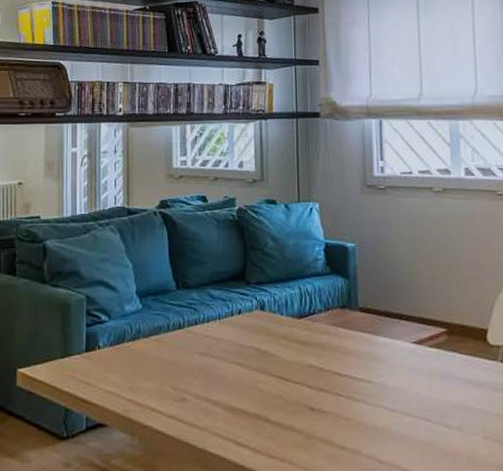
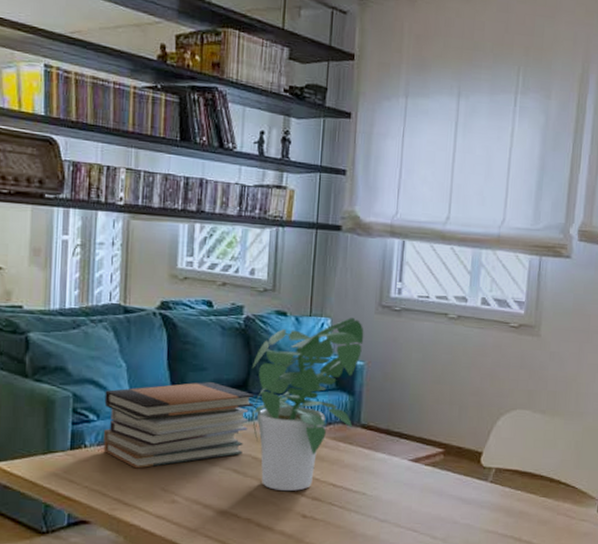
book stack: none [114,275,252,368] -> present [103,382,254,469]
potted plant: none [247,200,353,382] -> present [251,318,364,491]

